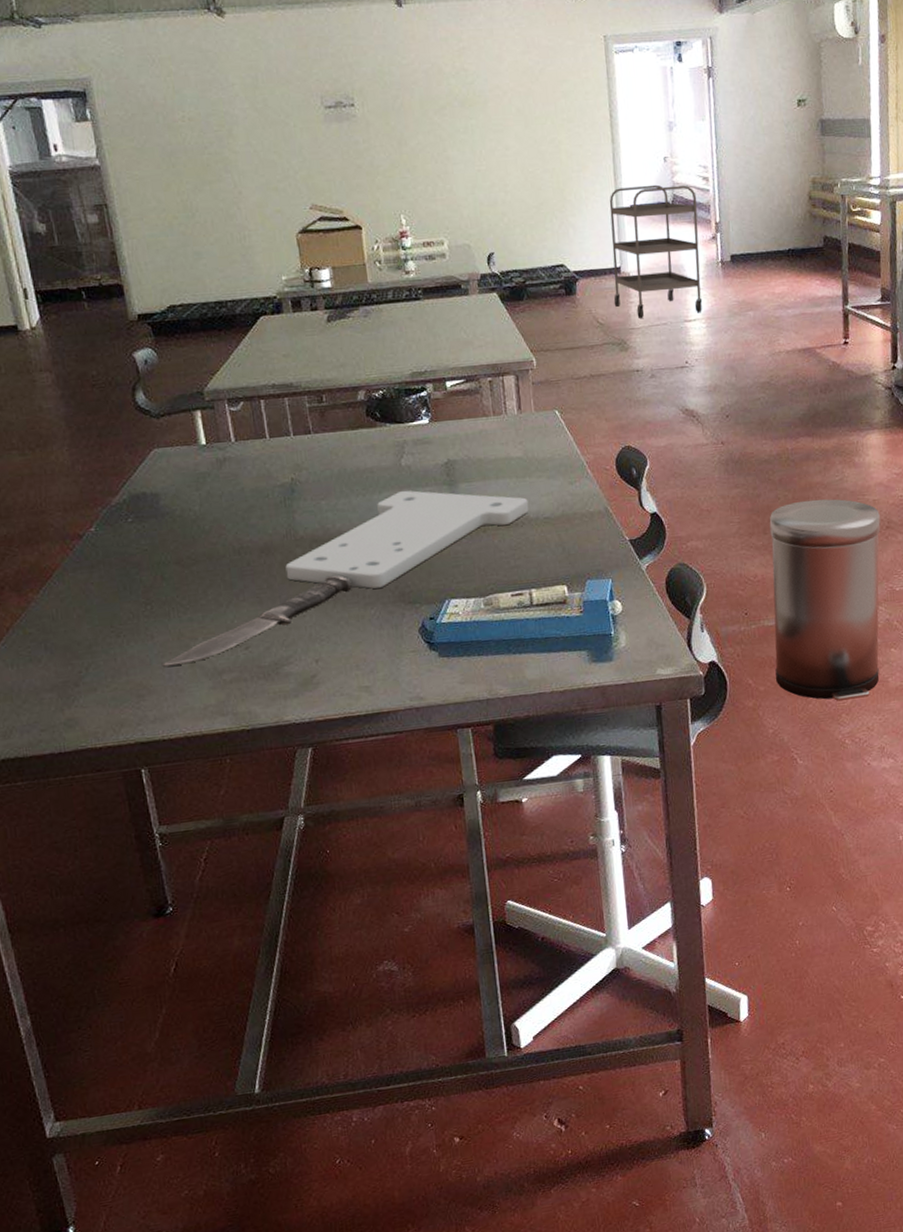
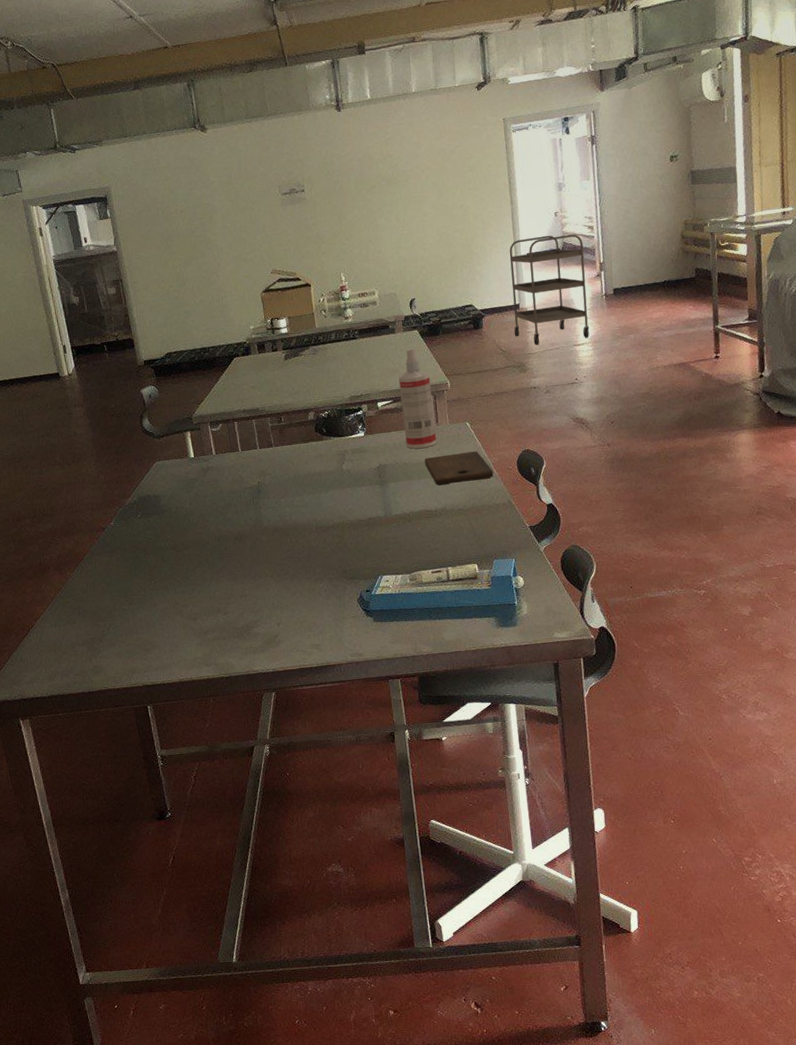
kitchen knife: present [161,575,352,667] -> none [162,557,305,628]
cutting board: present [285,490,529,589] -> none [254,489,446,568]
spray bottle: none [472,315,519,441] -> present [398,348,437,449]
cutting board: none [503,446,588,487] -> present [424,451,494,485]
pedal bin: present [769,499,881,702] -> none [650,489,753,662]

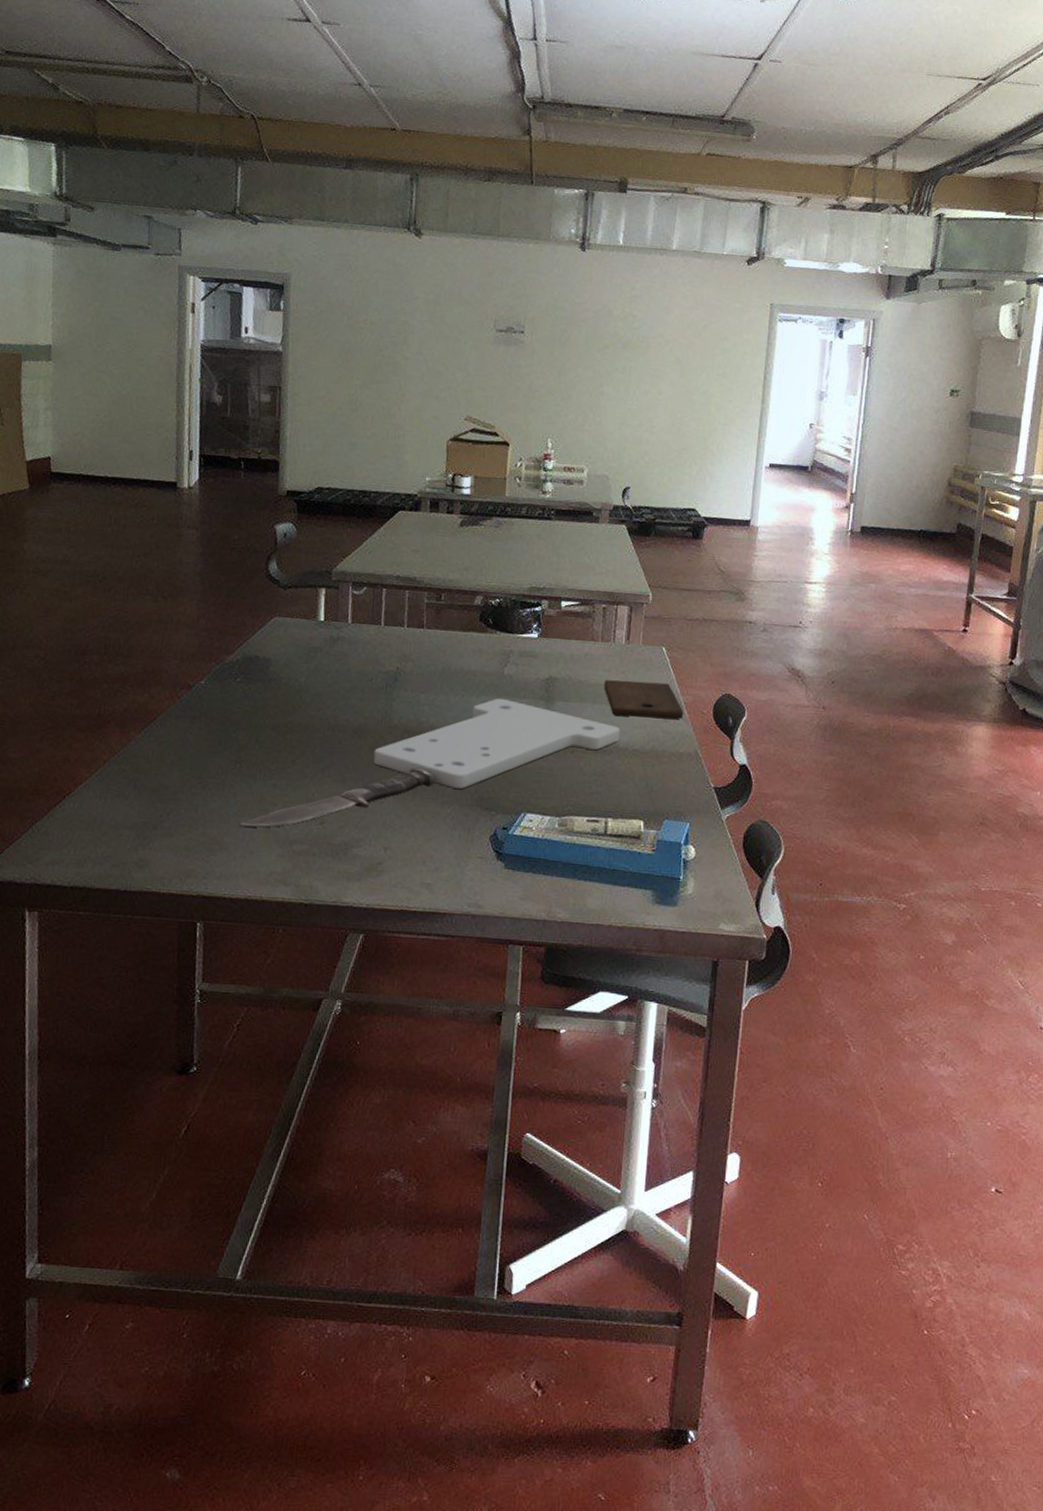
kitchen knife: none [162,557,305,628] -> present [238,767,434,828]
cutting board: none [254,489,446,568] -> present [373,698,621,789]
spray bottle: present [398,348,437,449] -> none [586,545,630,667]
utility cart: present [509,234,590,345] -> none [738,446,836,577]

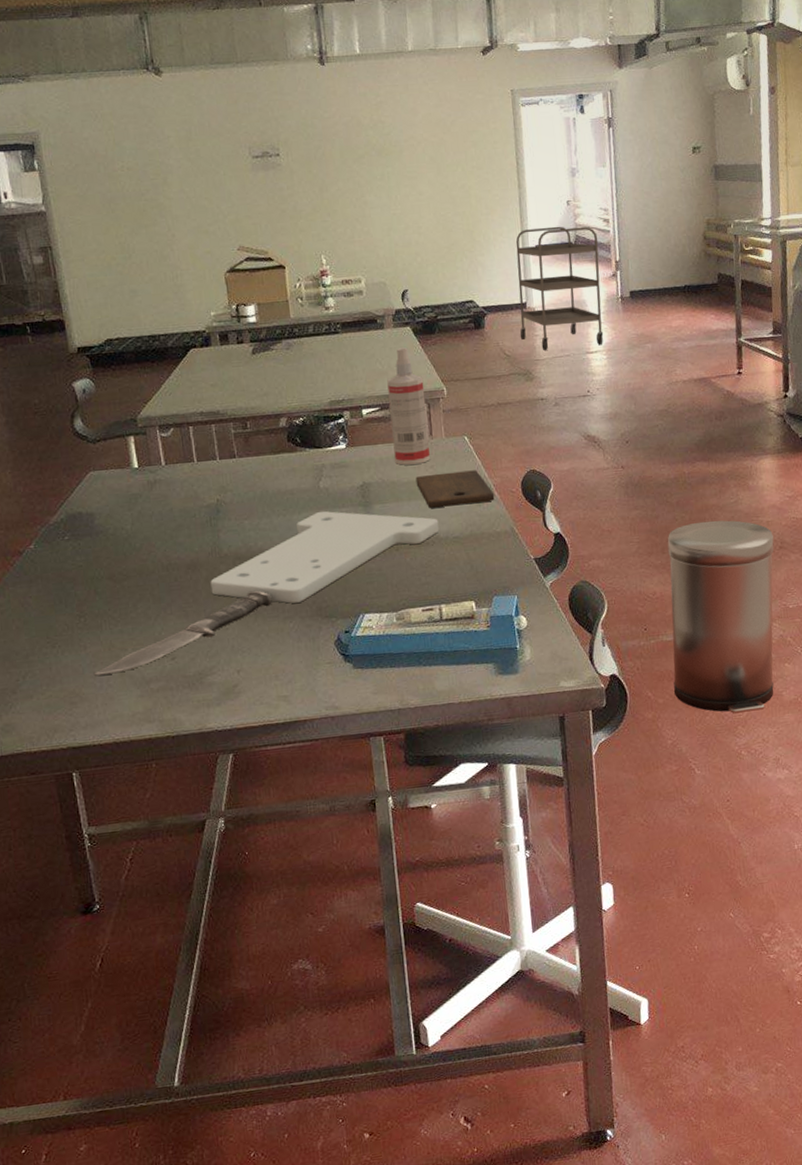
spray bottle: none [586,545,630,667] -> present [387,347,430,465]
utility cart: none [738,446,836,577] -> present [515,226,604,350]
pedal bin: none [841,780,975,996] -> present [667,520,774,714]

